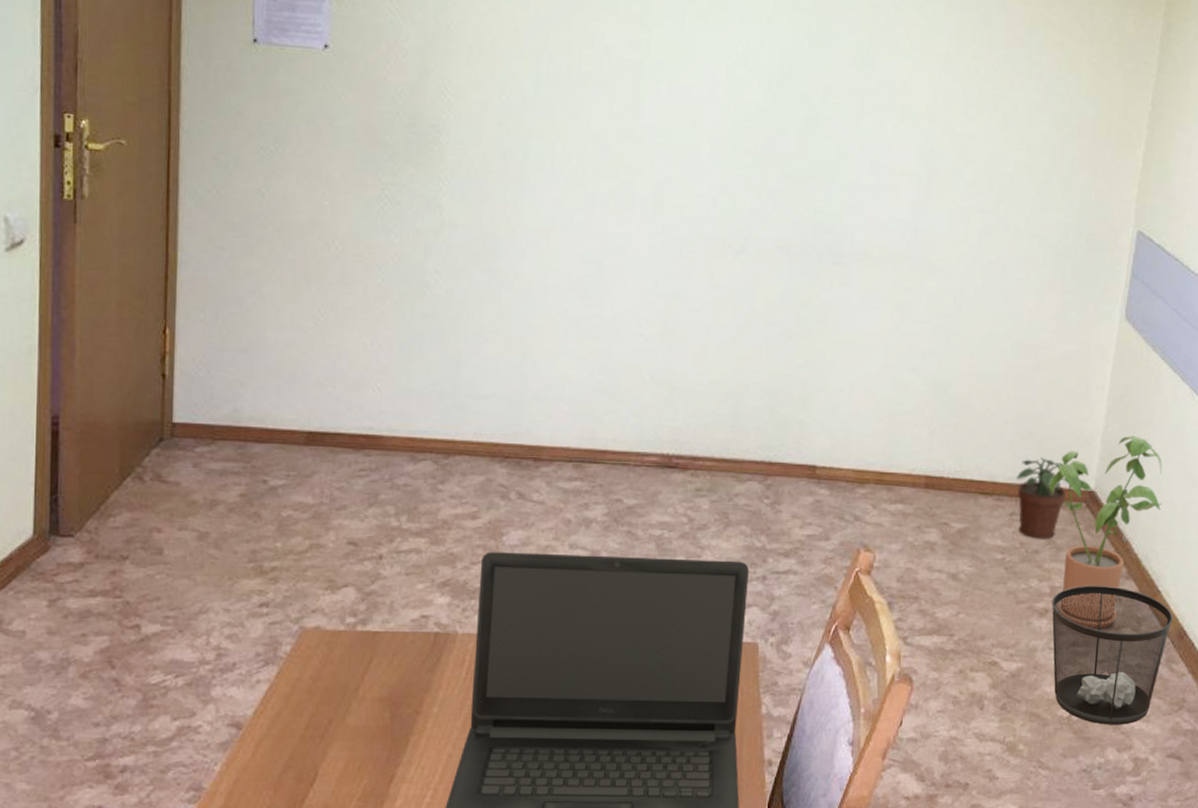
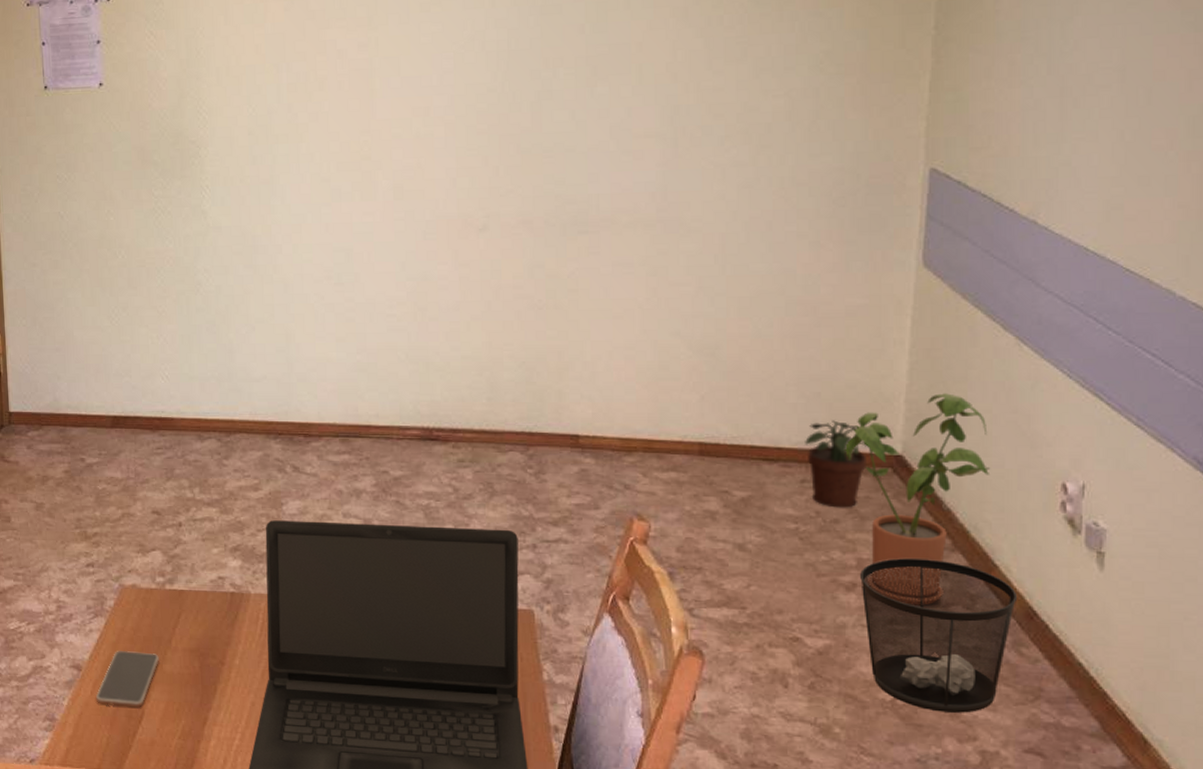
mobile phone: none [257,704,342,769] -> present [95,651,159,708]

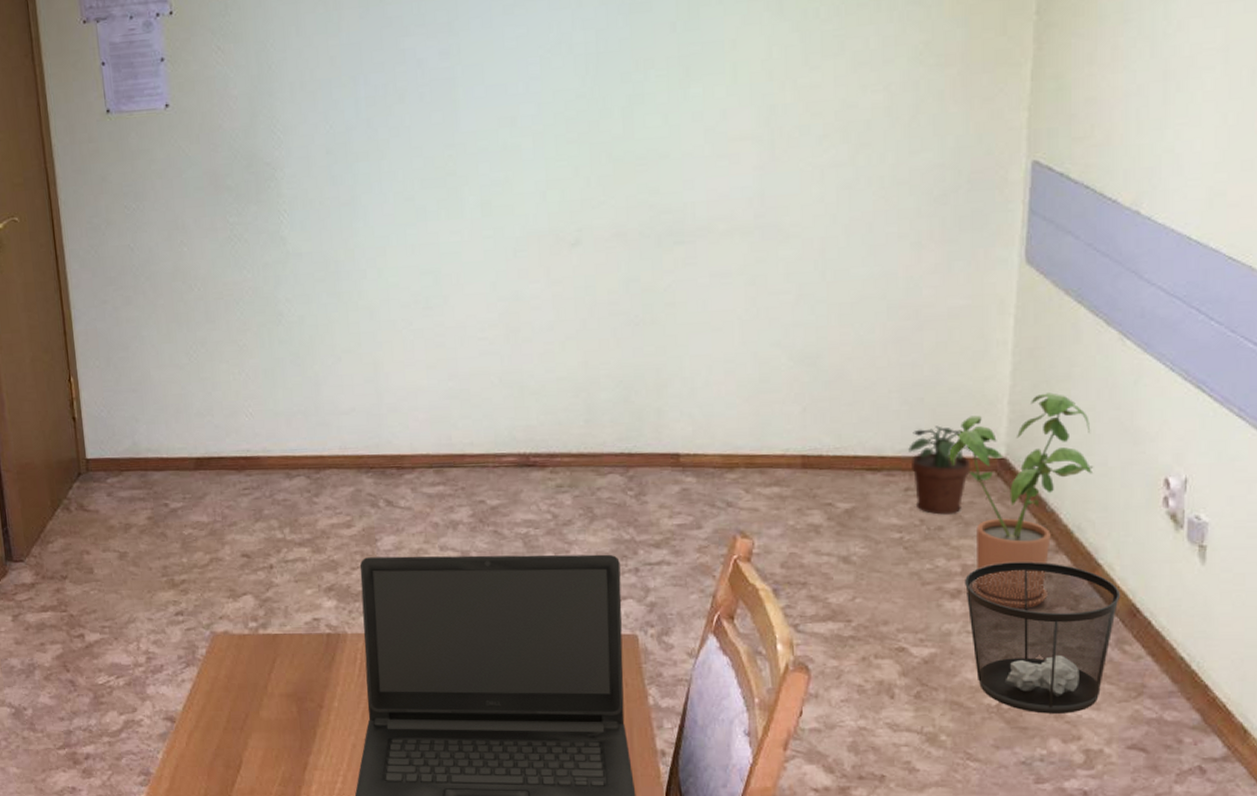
mobile phone: present [95,651,159,708] -> none [191,700,256,757]

